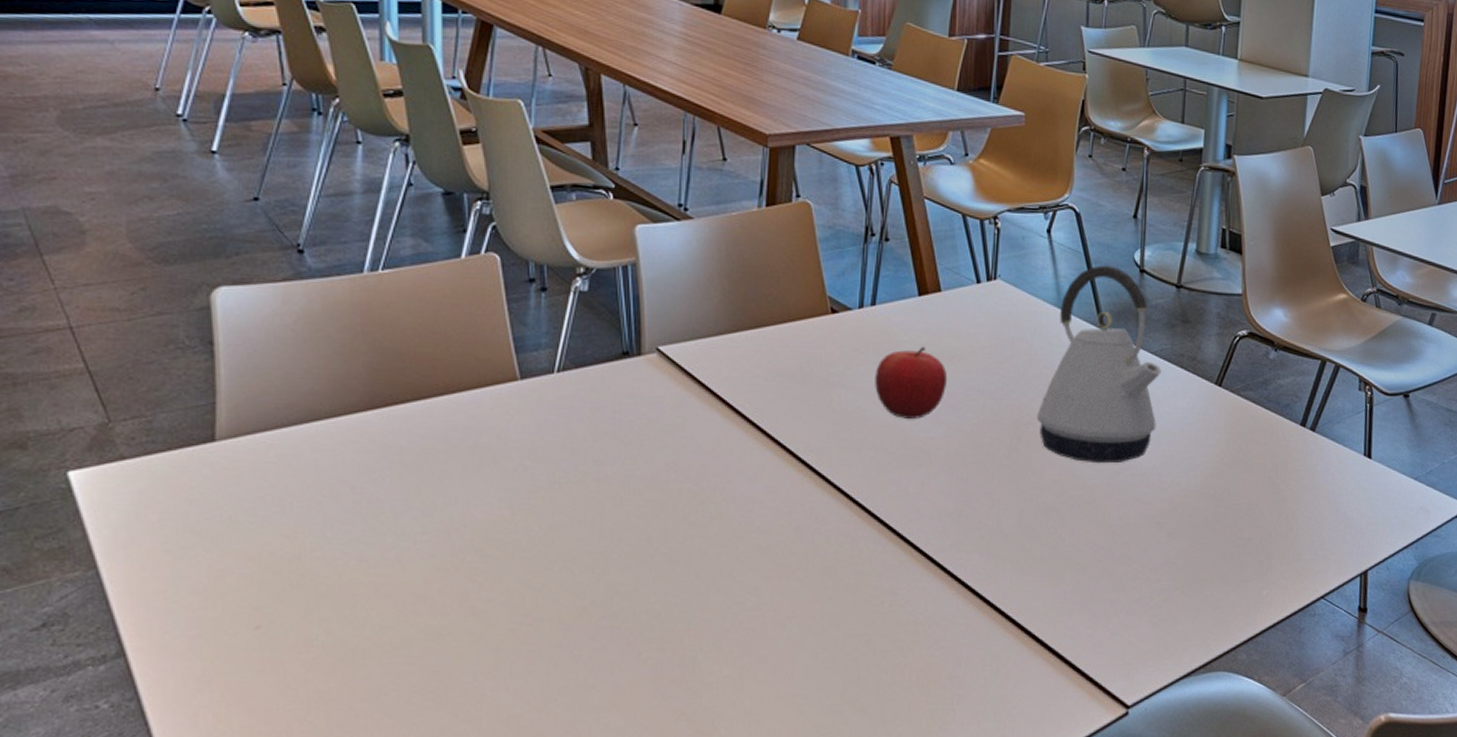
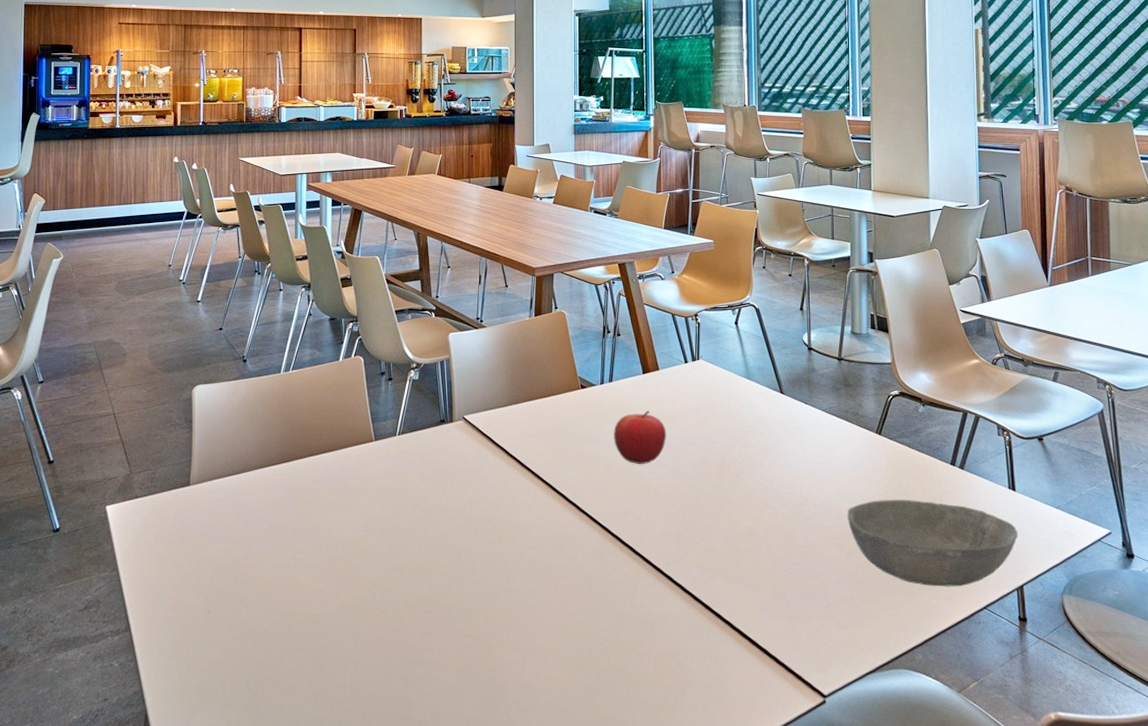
kettle: present [1037,265,1162,464] -> none [736,346,831,497]
bowl: none [1171,467,1369,574] -> present [847,499,1018,587]

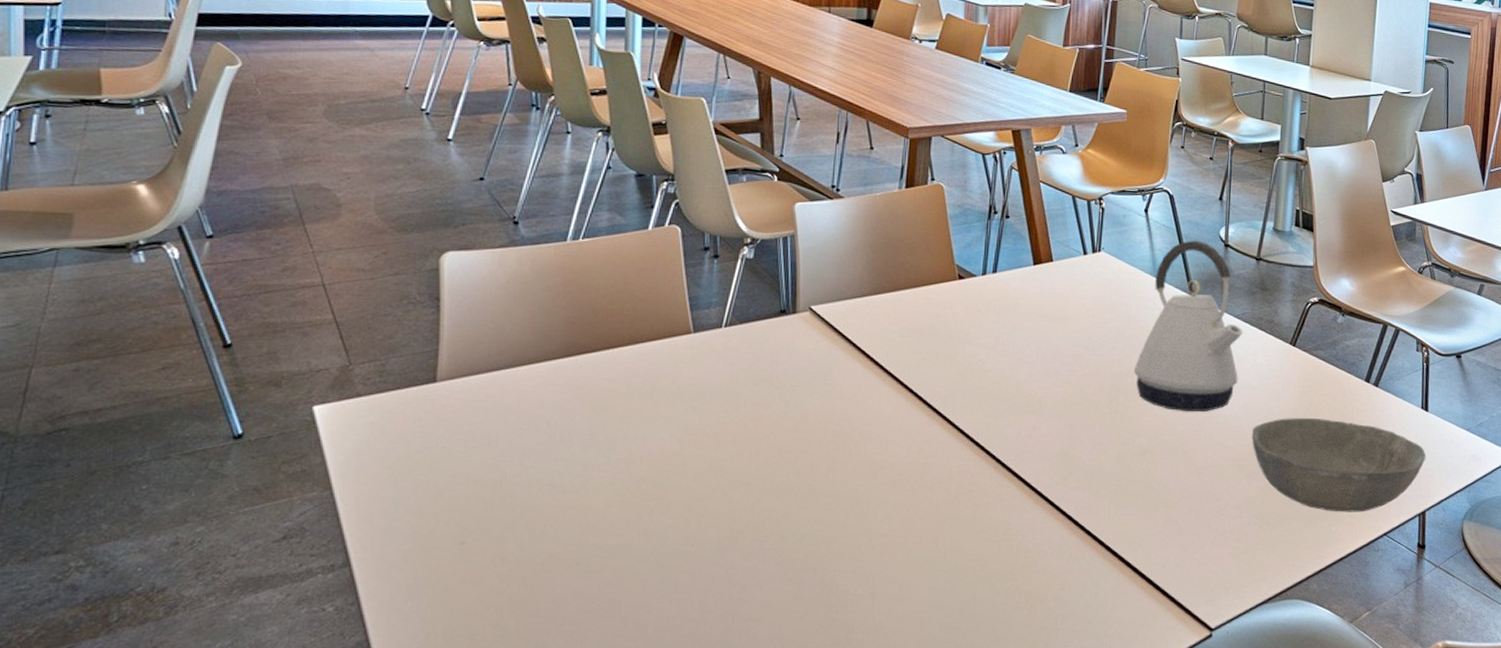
fruit: present [614,410,667,464] -> none [994,308,1058,371]
kettle: none [736,346,831,497] -> present [1134,240,1243,412]

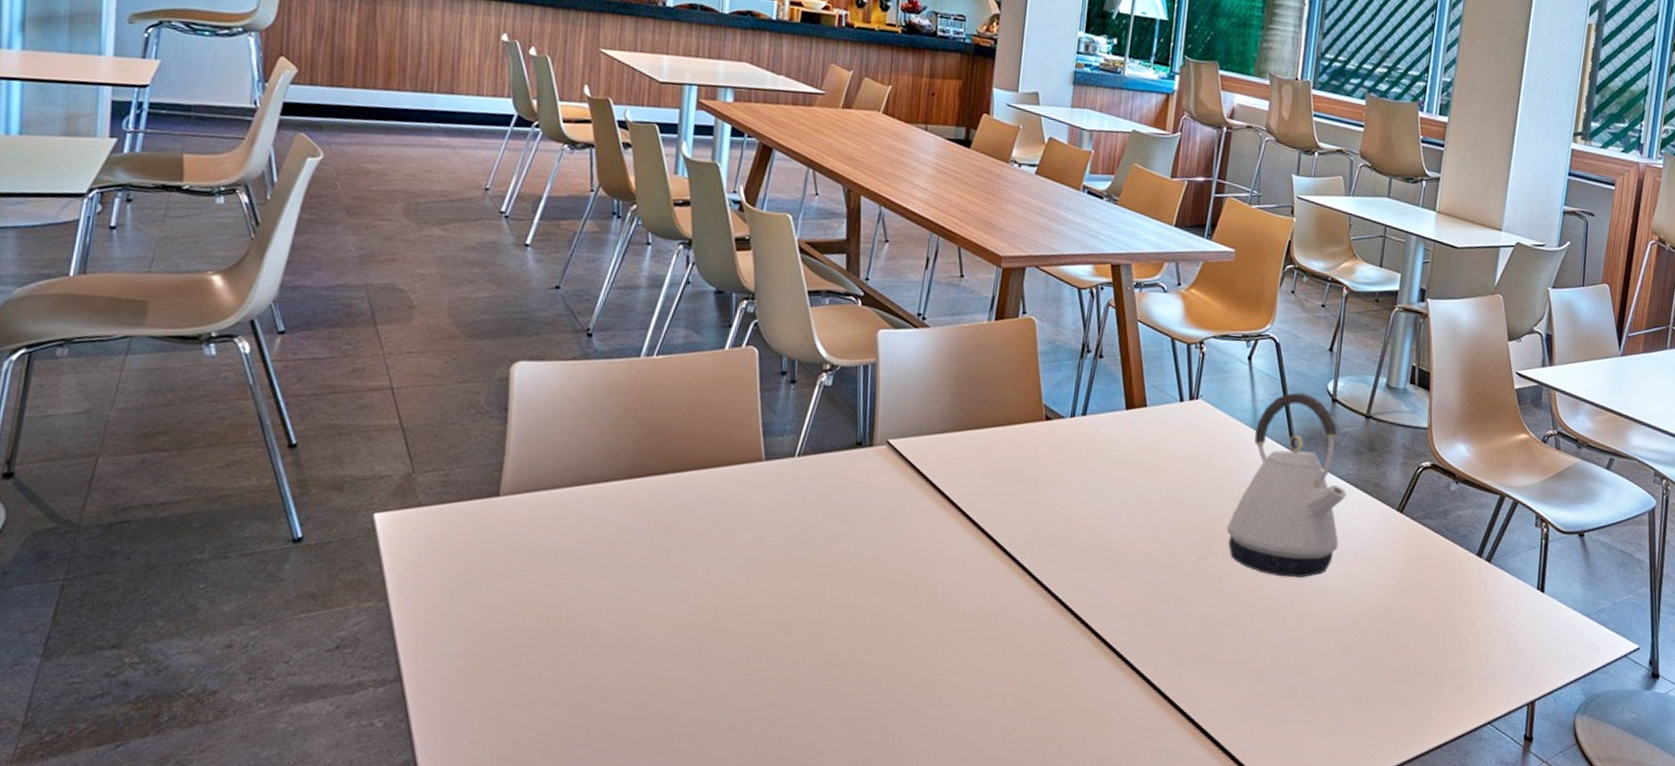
bowl: present [1251,417,1426,512] -> none [1349,590,1539,698]

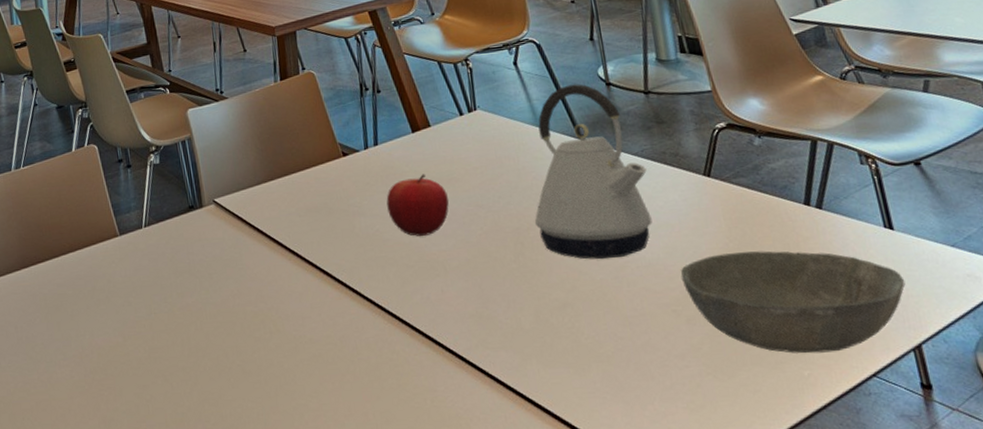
fruit: none [1079,456,1147,523] -> present [386,173,449,236]
bowl: none [1349,590,1539,698] -> present [680,251,906,354]

